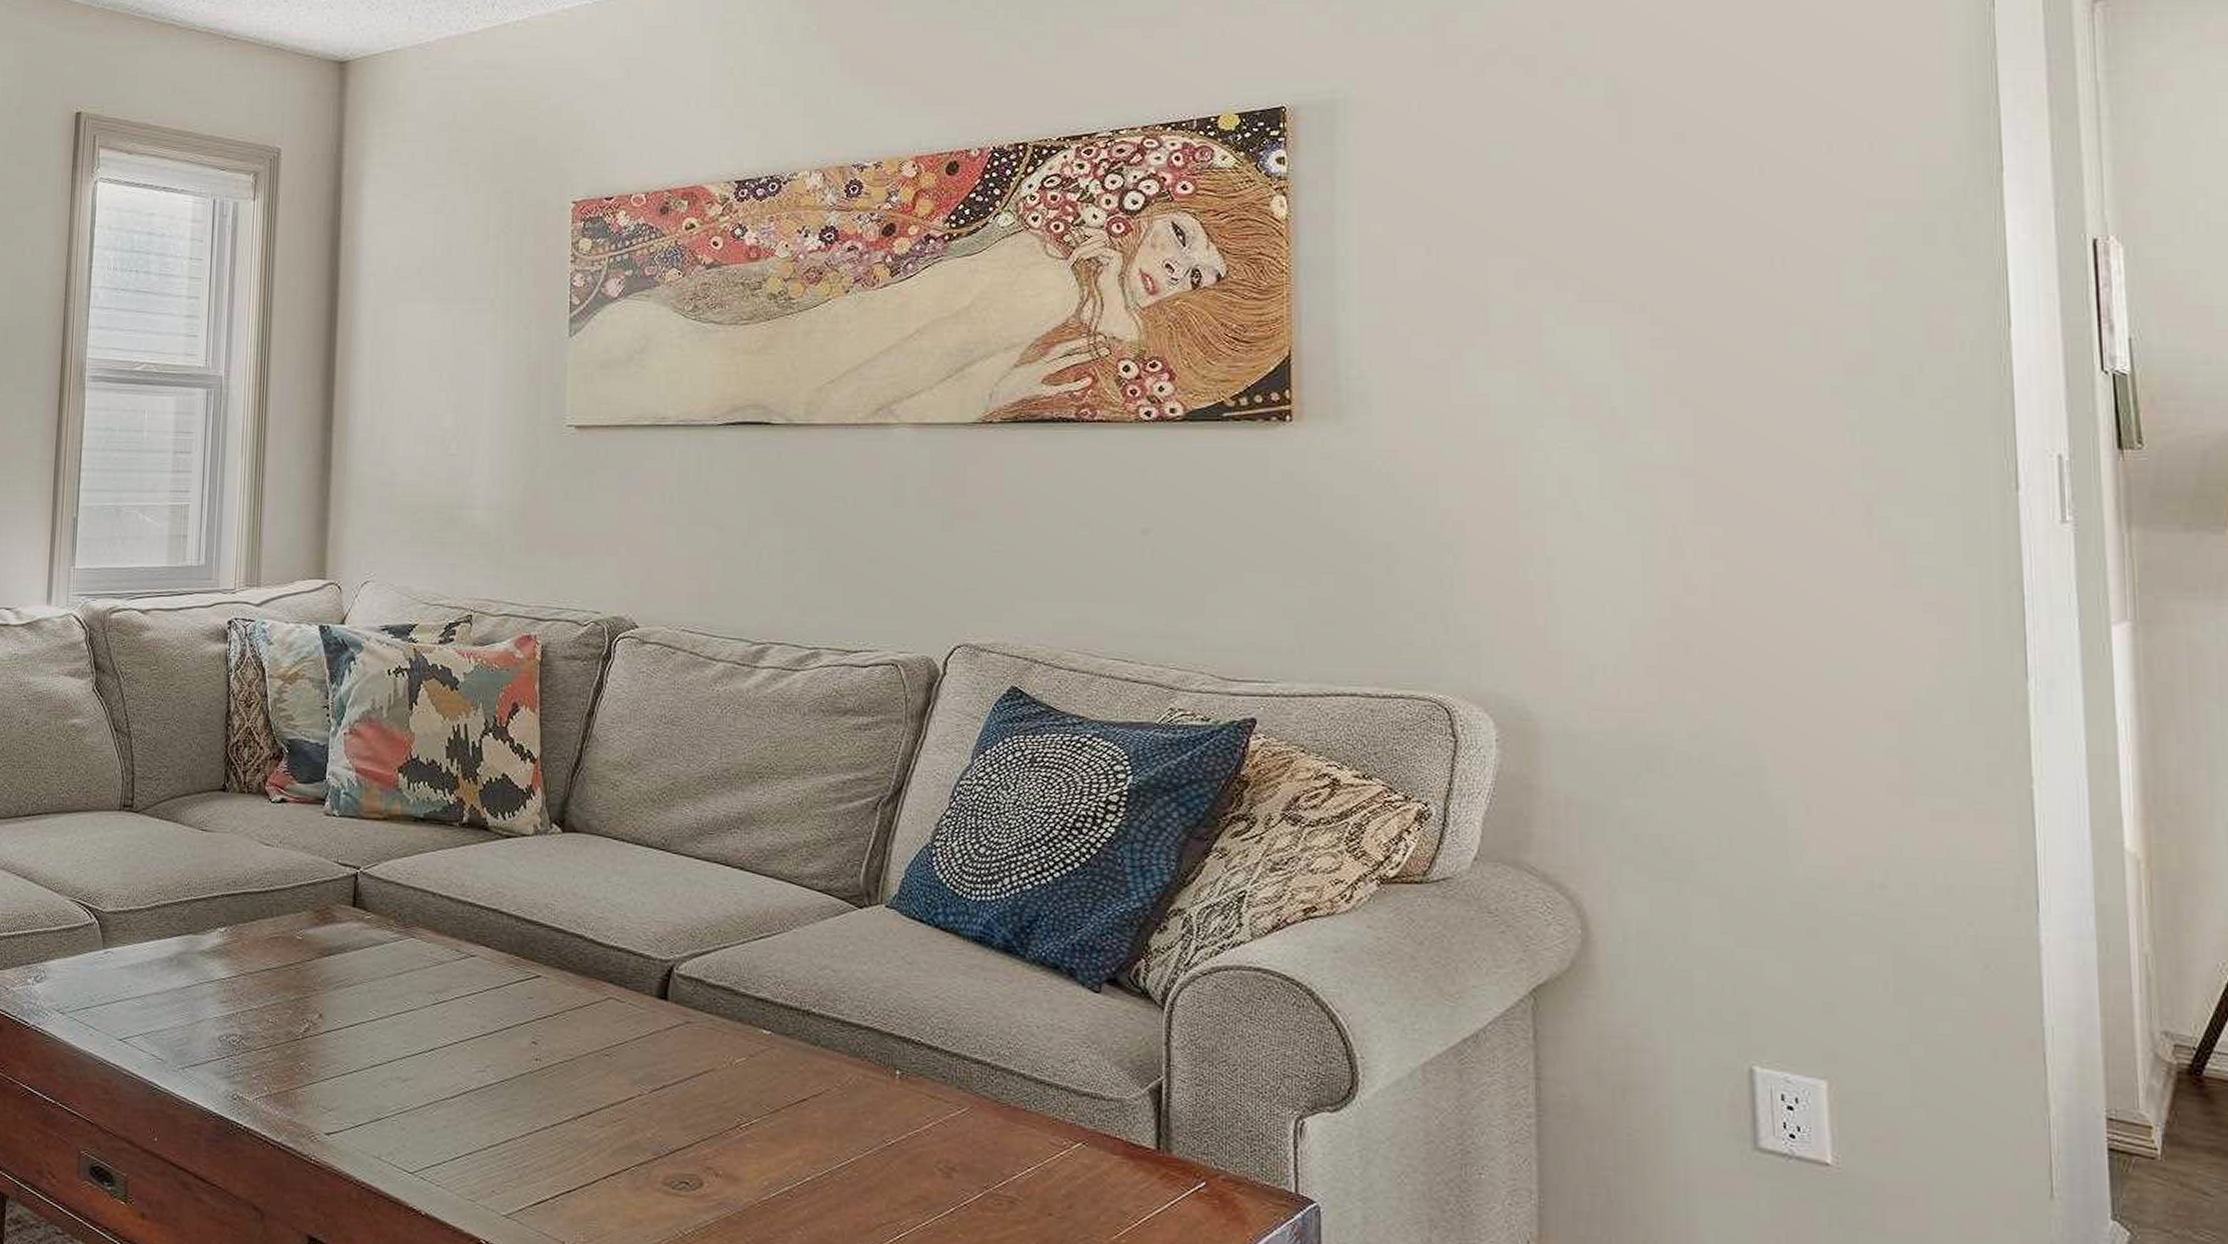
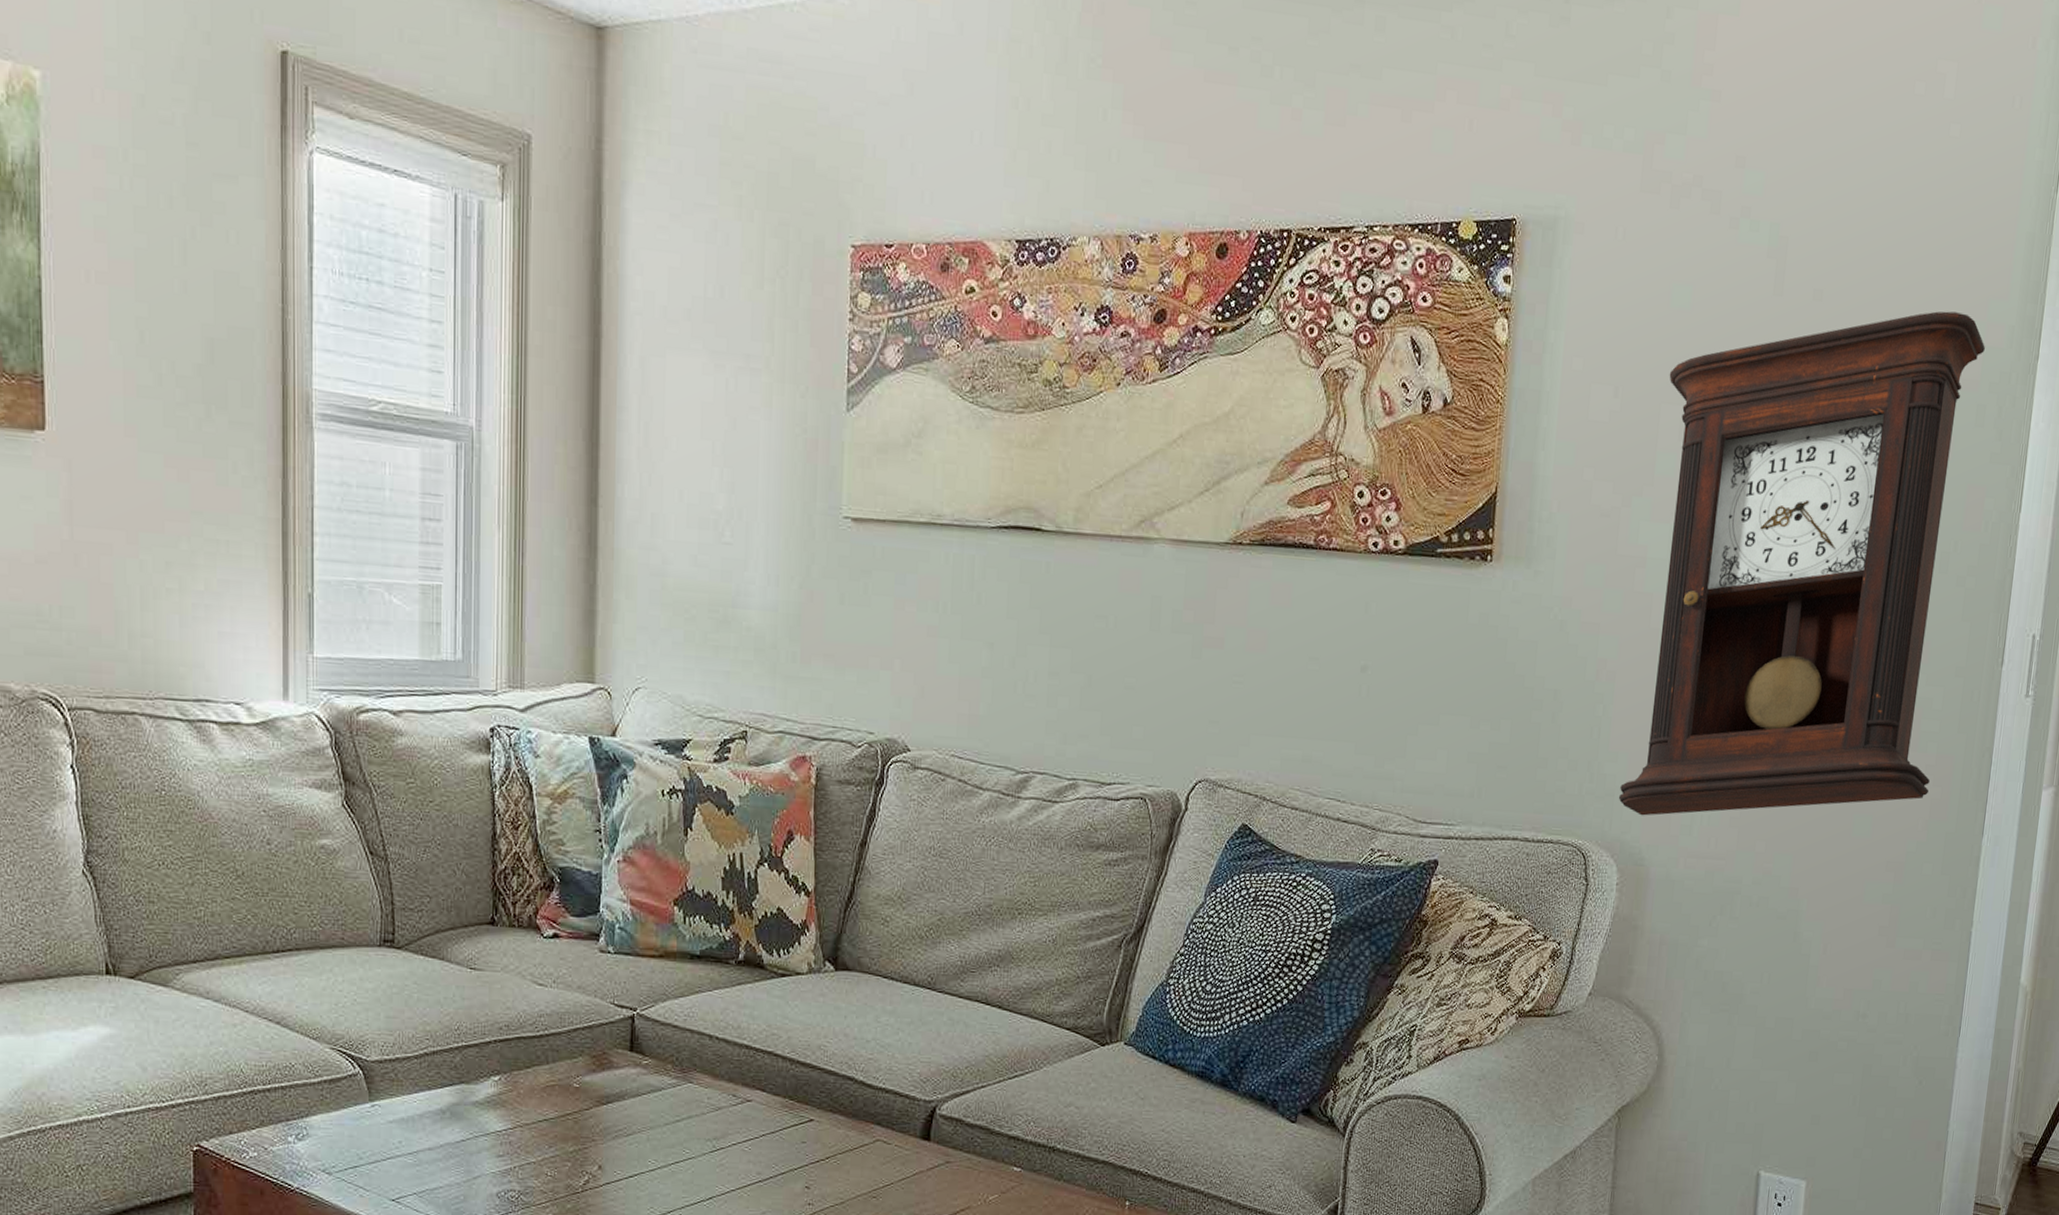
pendulum clock: none [1486,136,1932,668] -> present [1618,311,1985,816]

